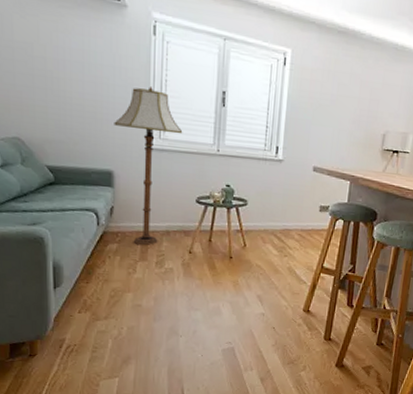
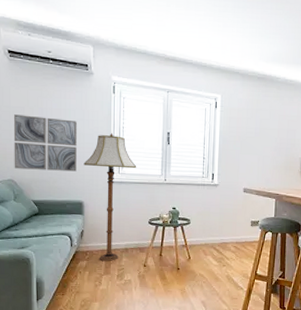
wall art: none [18,52,106,133] -> present [13,114,78,172]

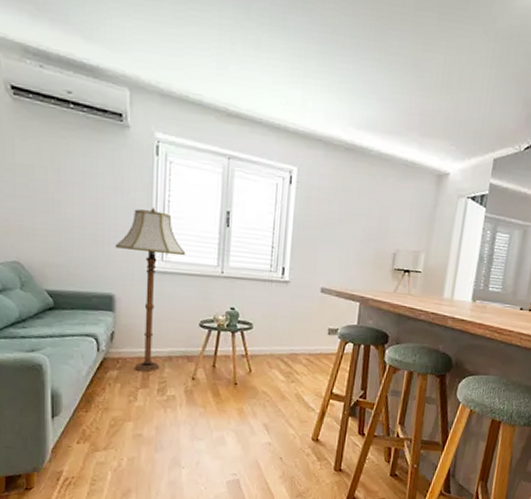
wall art: present [13,114,78,172] -> none [19,174,108,256]

